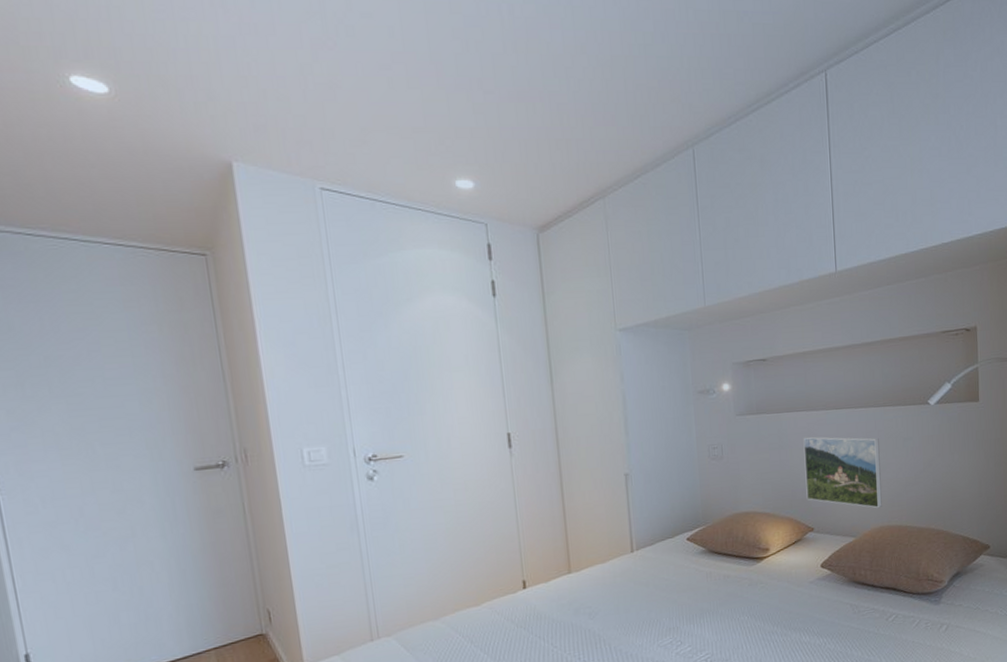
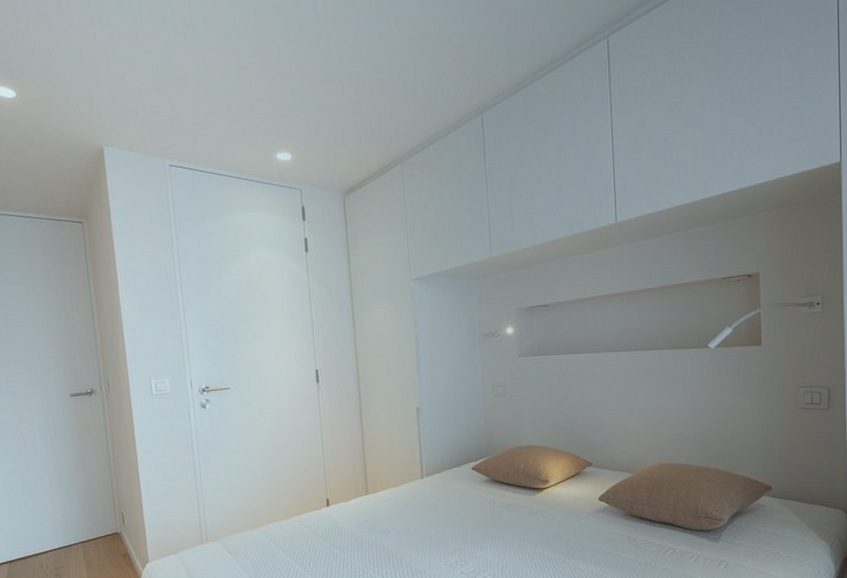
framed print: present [803,436,882,509] -> none [582,377,660,447]

